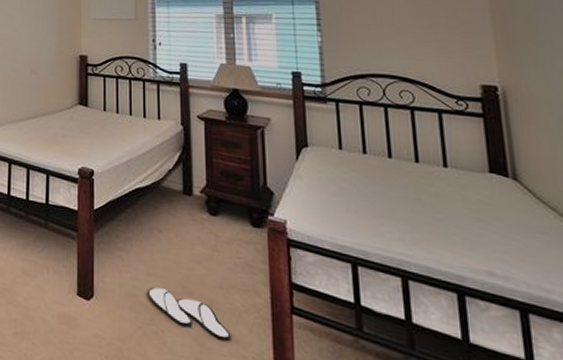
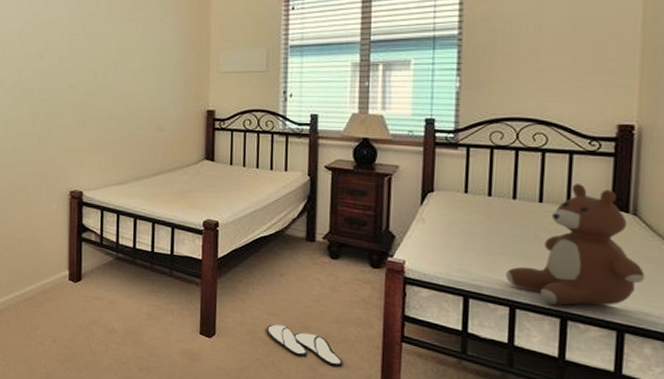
teddy bear: none [392,144,539,280] -> present [505,184,645,306]

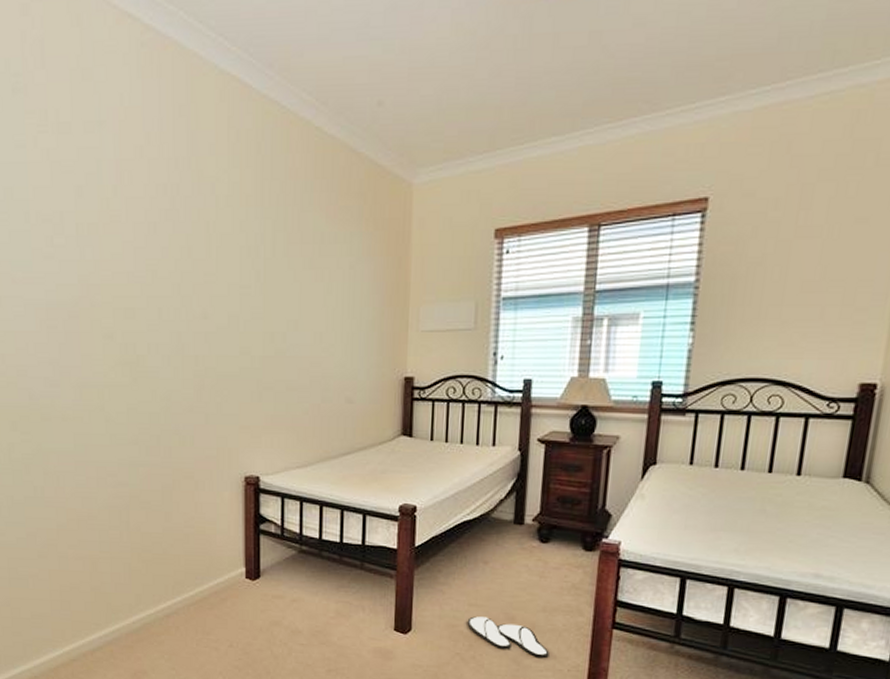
teddy bear: present [505,184,645,306] -> none [726,451,871,582]

